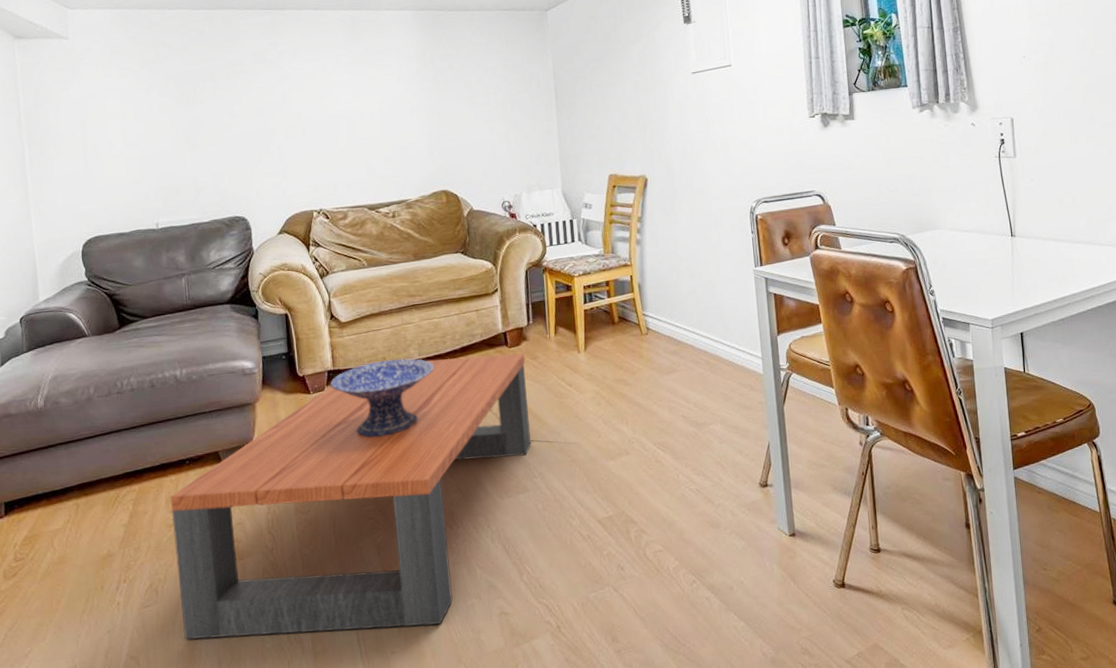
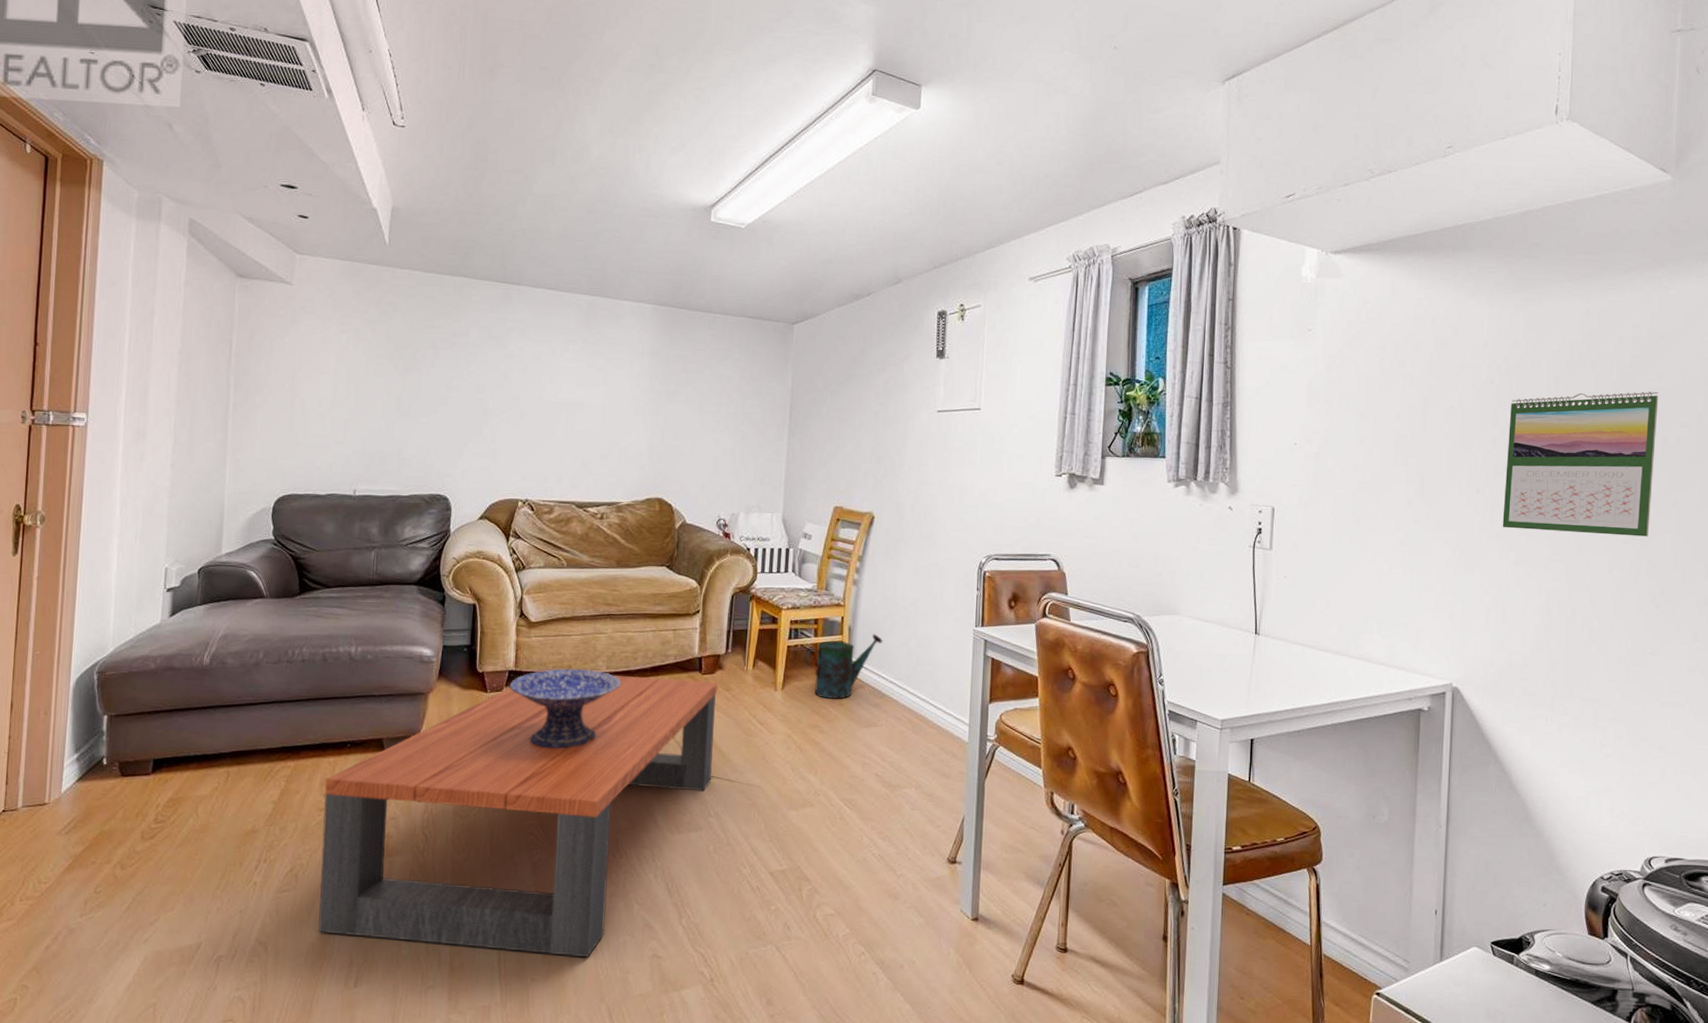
watering can: none [602,287,672,354] -> present [805,634,883,700]

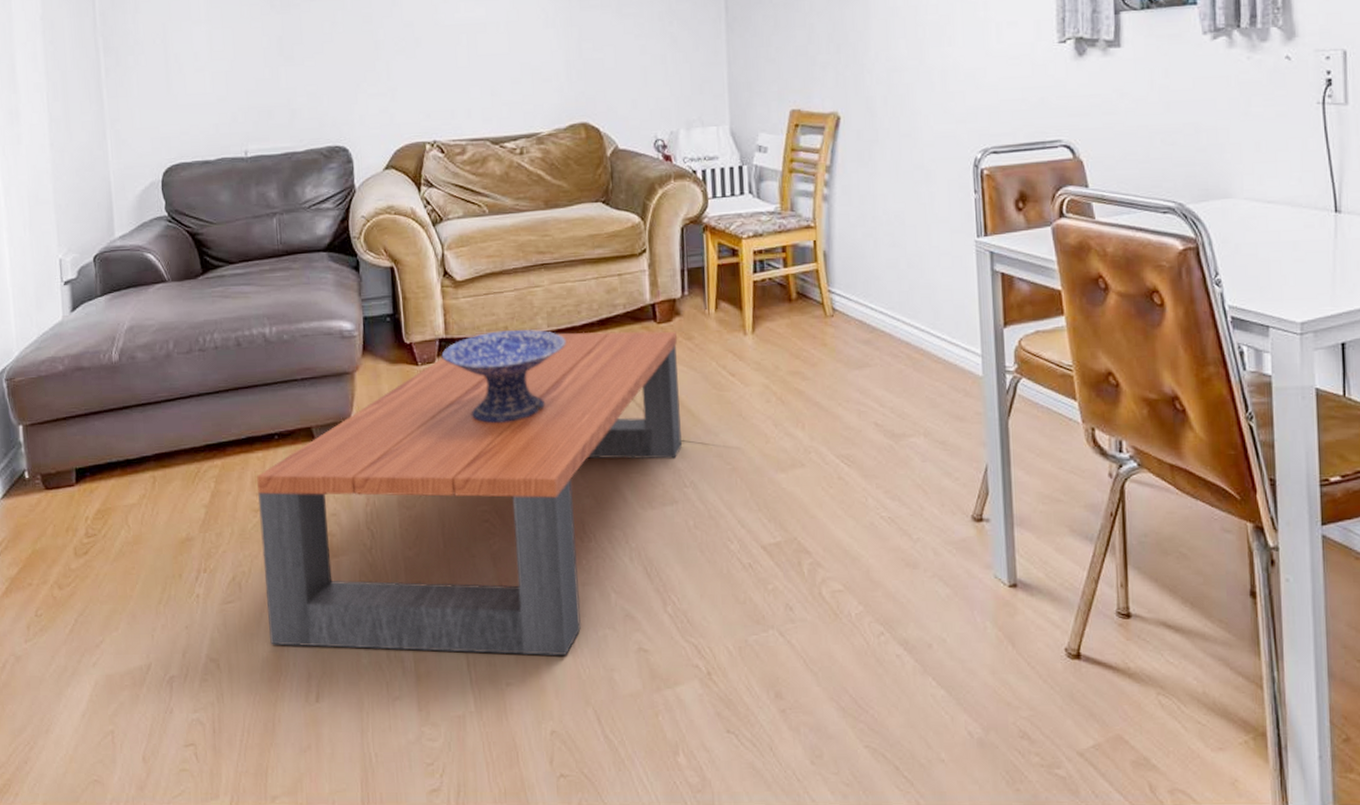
watering can: present [805,634,883,700] -> none [775,257,866,340]

